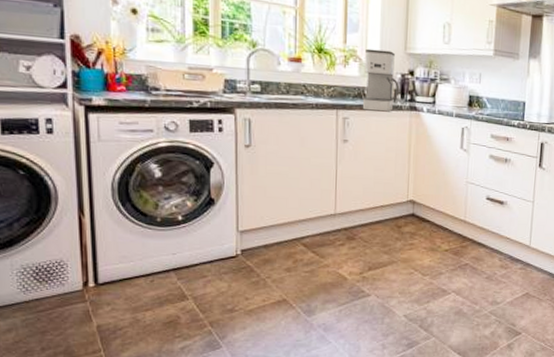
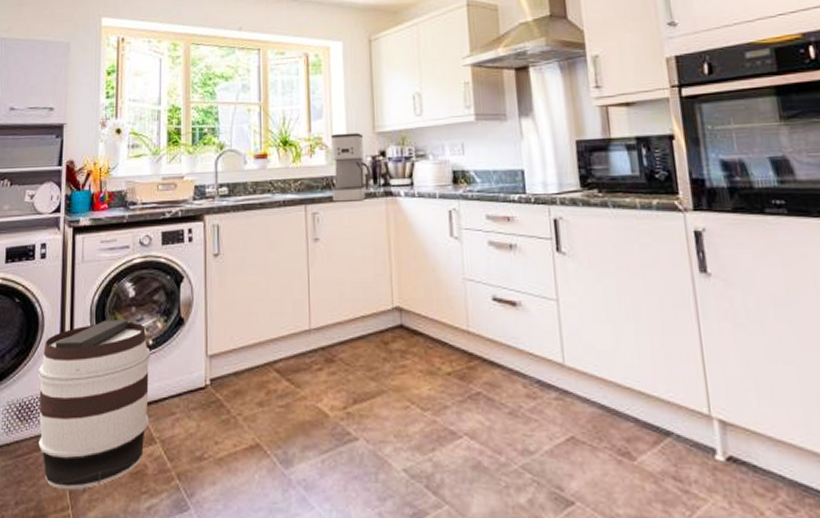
barrel: none [54,196,181,338] -> present [37,320,151,492]

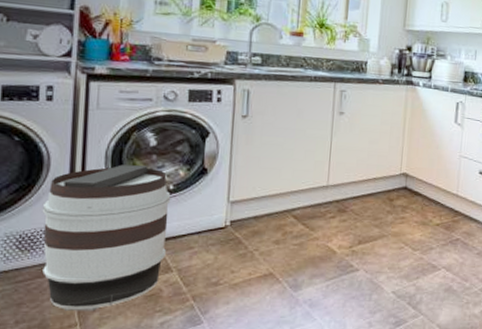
coffee maker: present [331,133,372,202] -> none [359,25,397,86]

